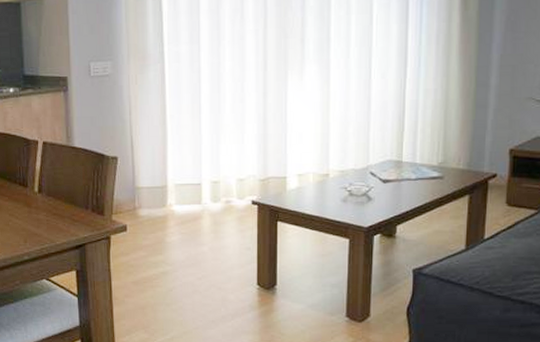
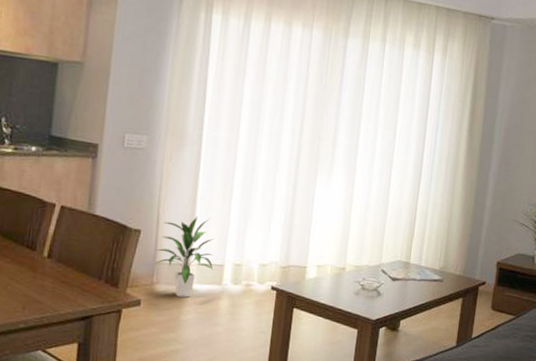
indoor plant: none [133,136,193,219] -> present [155,216,215,298]

